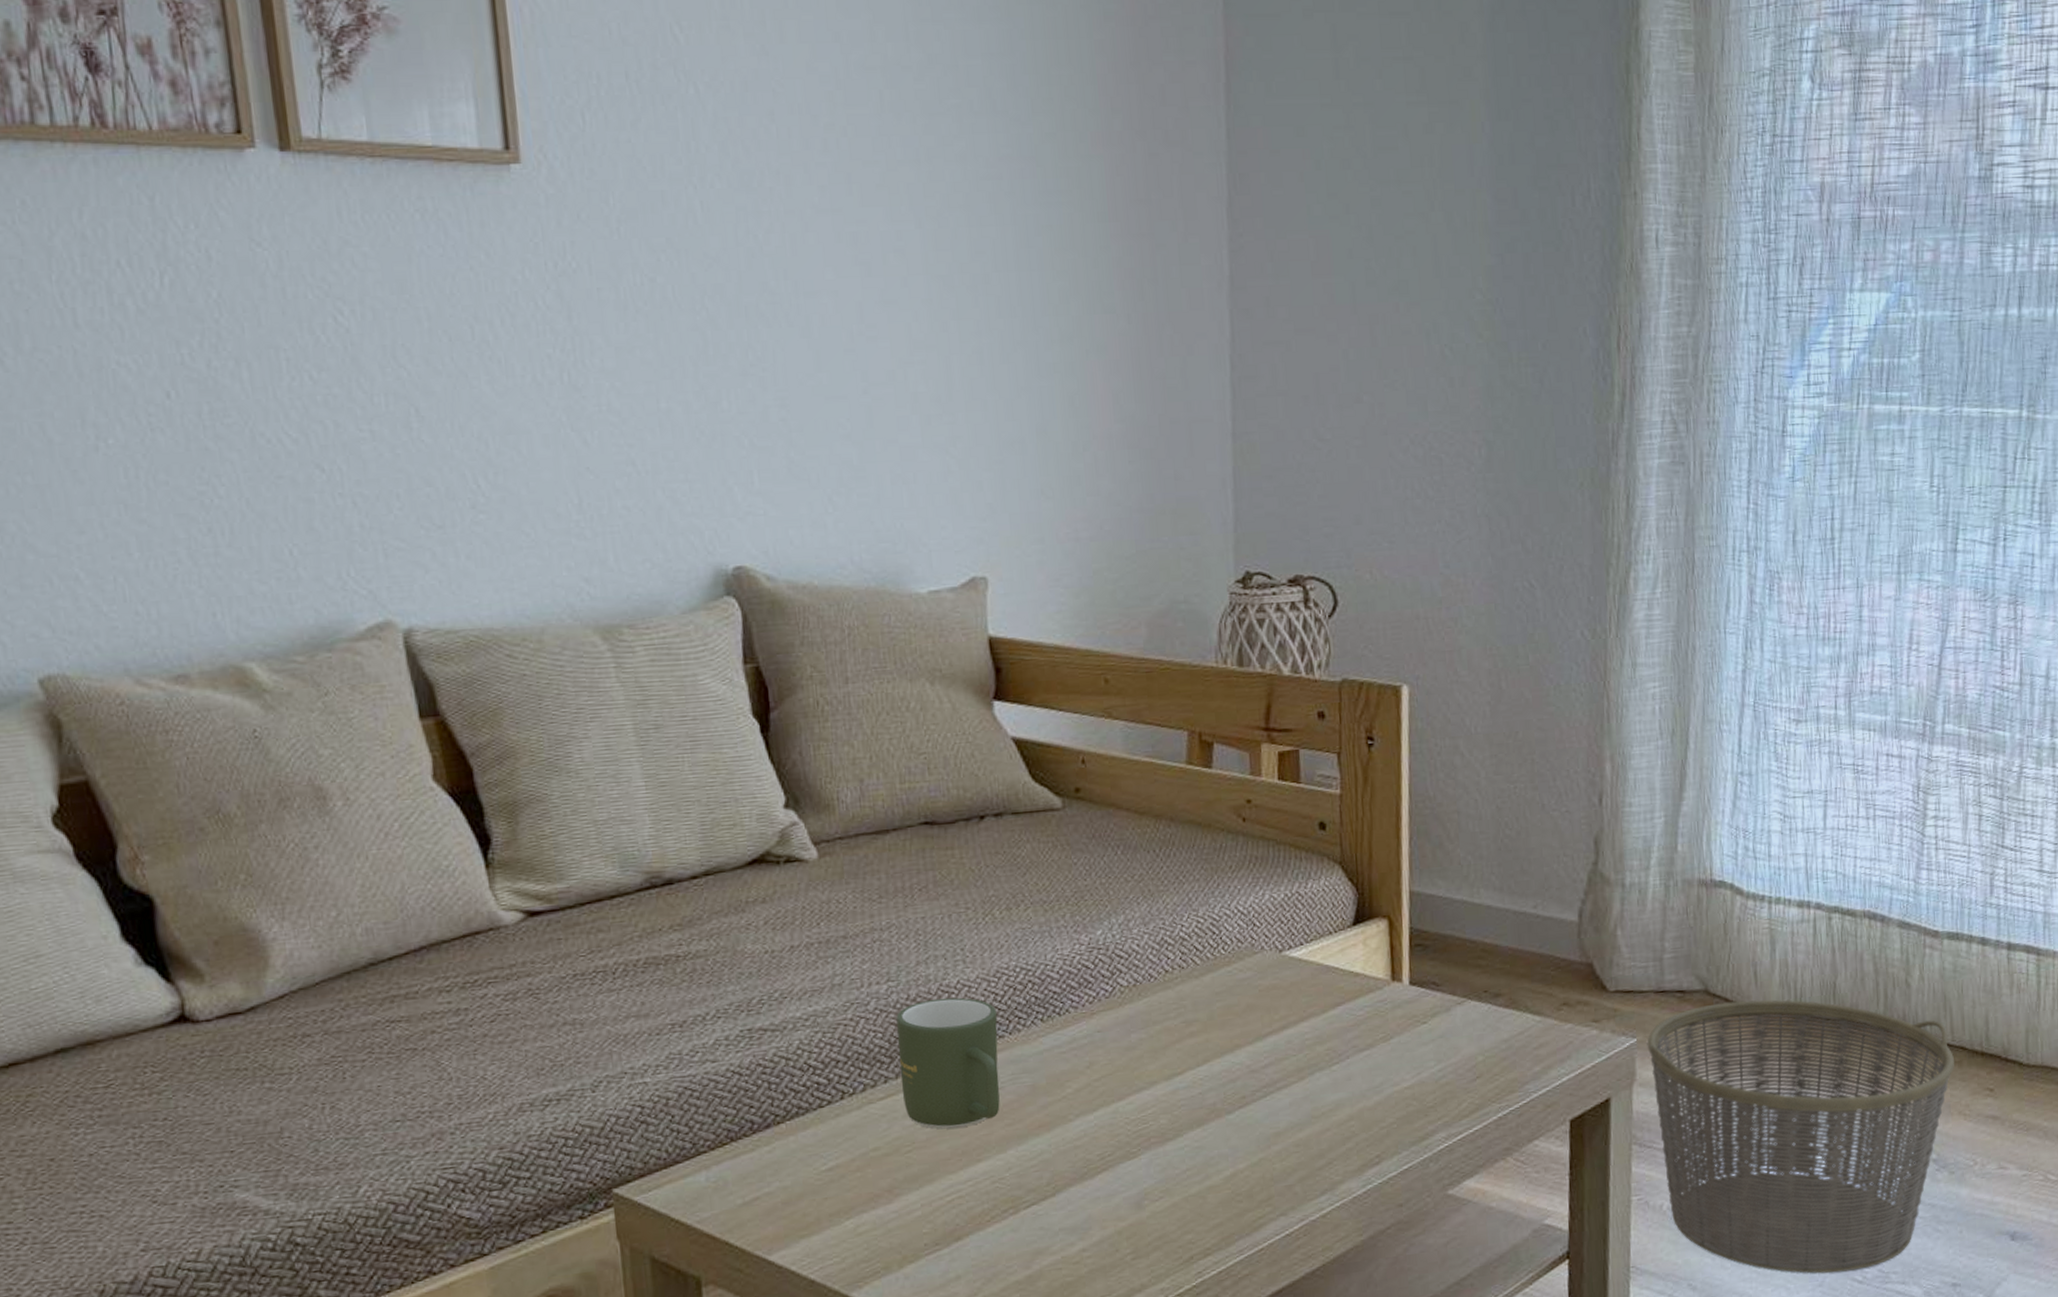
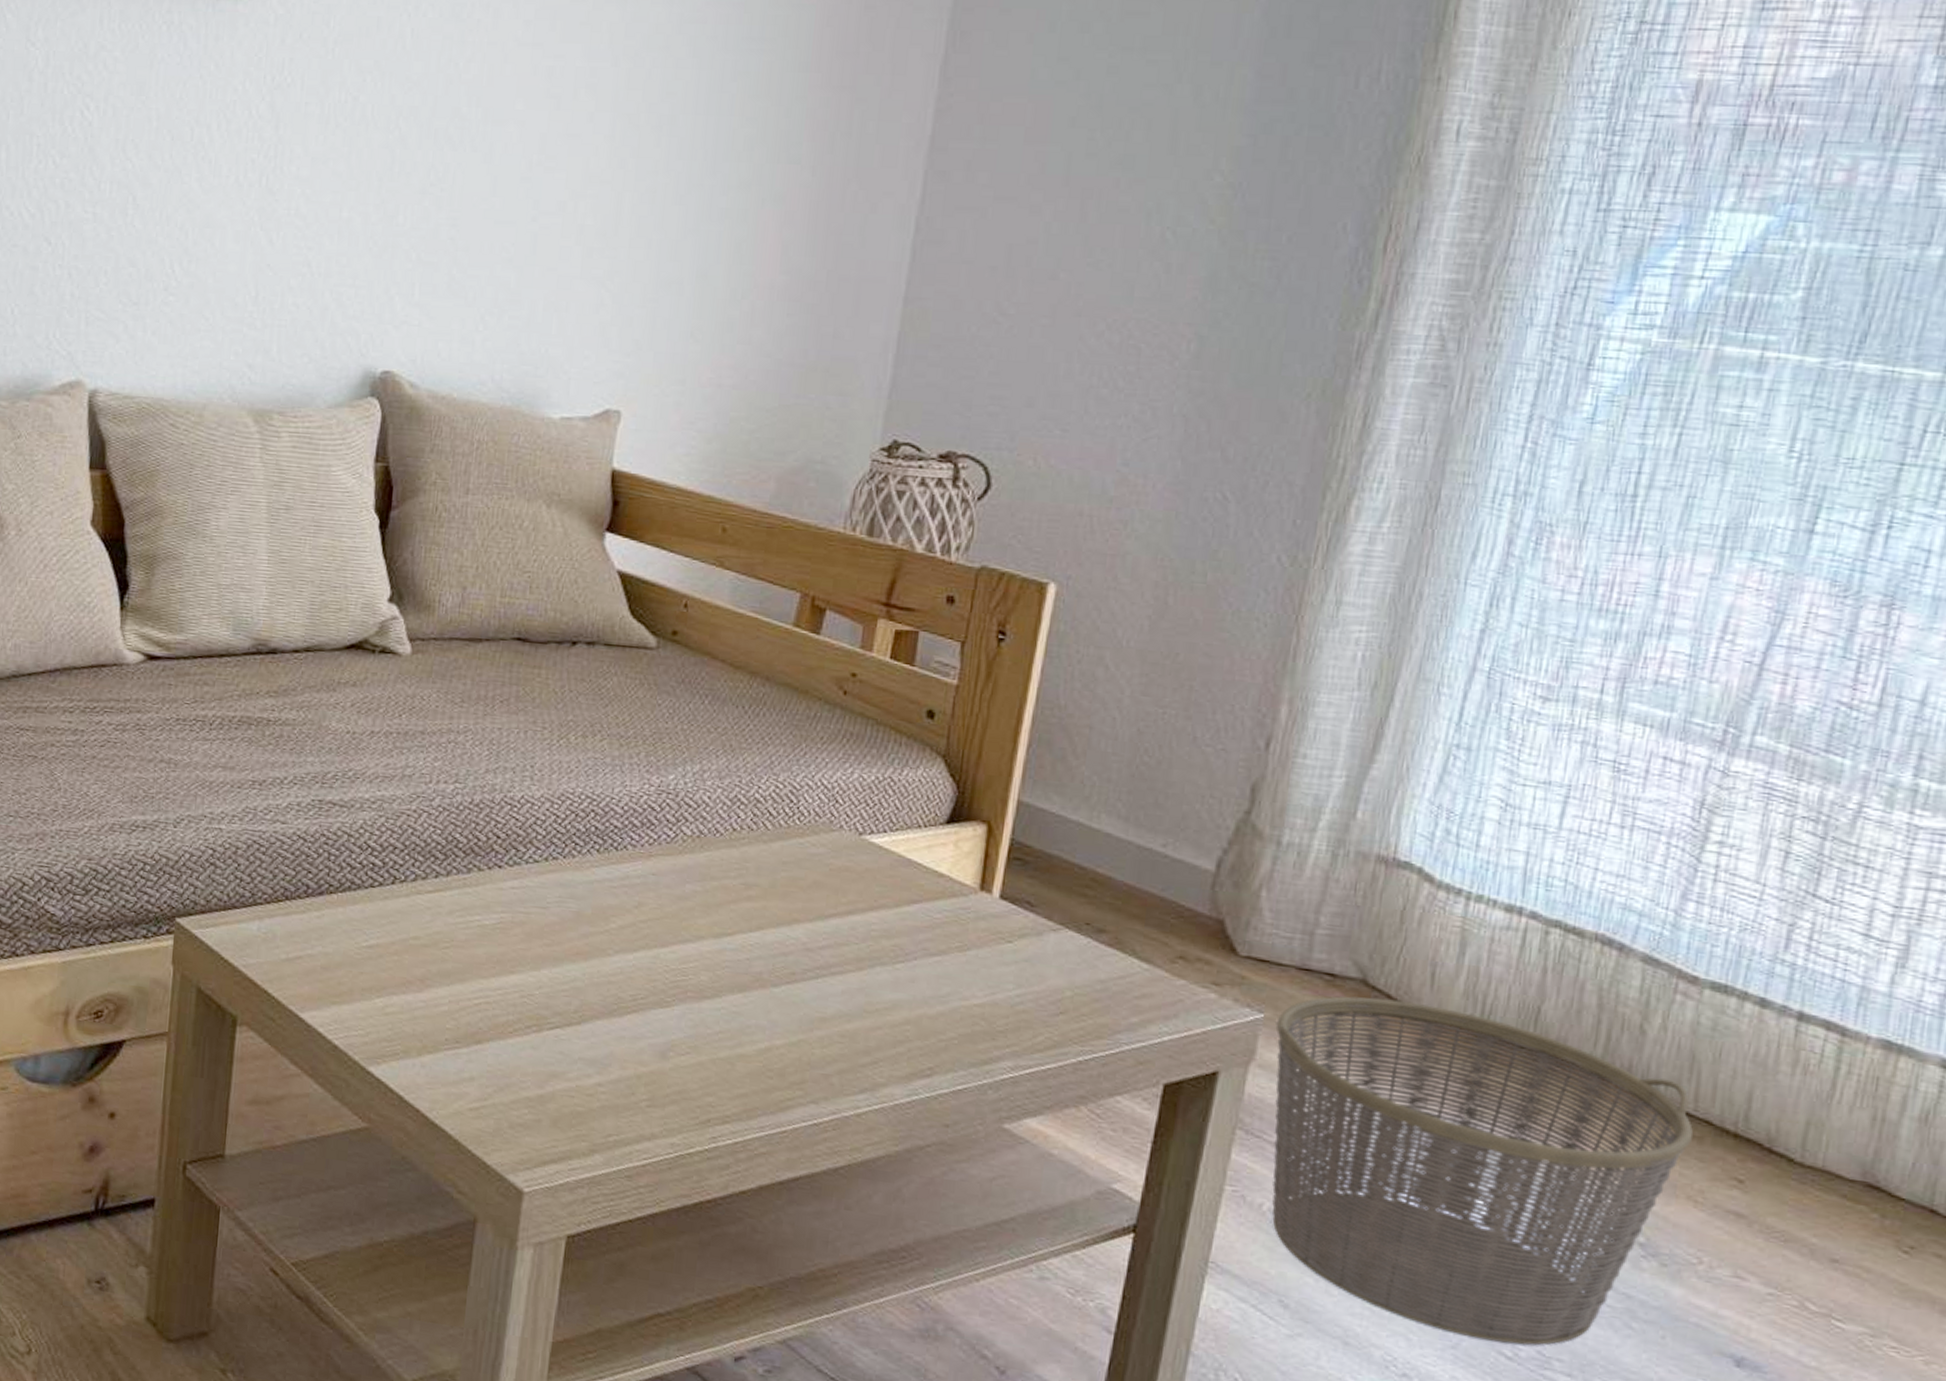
mug: present [896,997,1000,1130] -> none [450,808,555,938]

